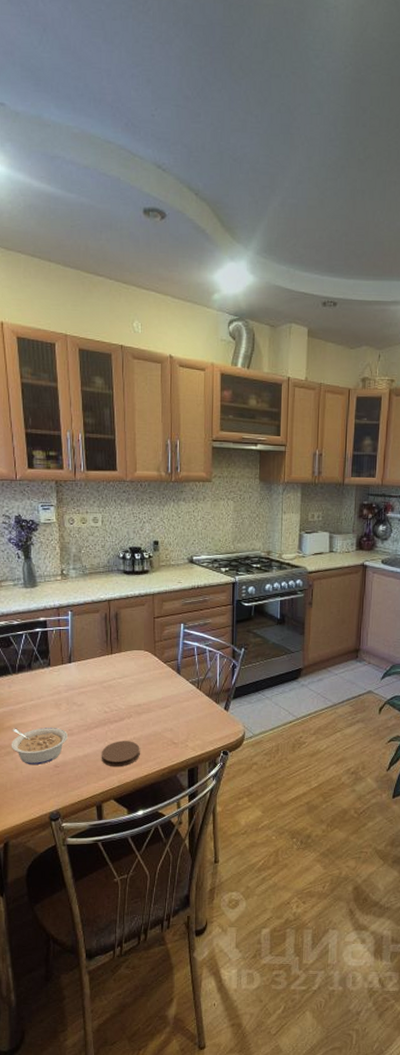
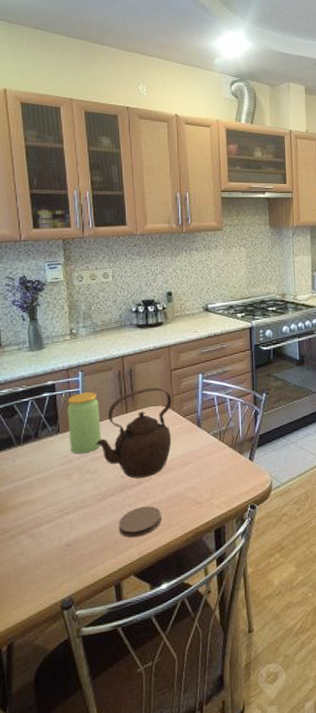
legume: present [11,728,67,765] -> none [15,501,80,548]
jar: none [57,631,88,687] -> present [67,392,101,454]
teapot: none [82,633,154,715] -> present [95,388,172,479]

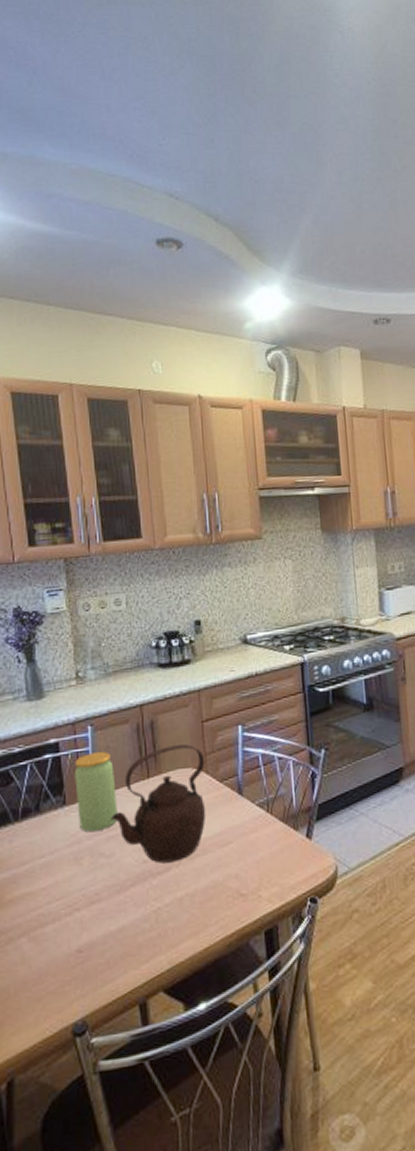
coaster: present [118,506,161,538] -> none [141,899,196,942]

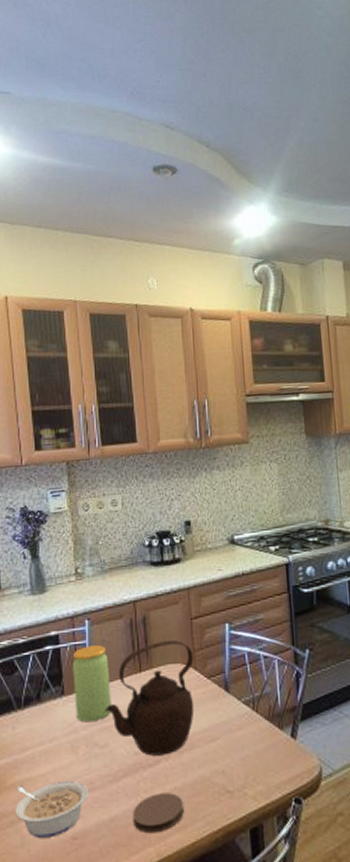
legume: none [14,893,94,954] -> present [15,781,88,839]
coaster: none [141,899,196,942] -> present [132,793,184,834]

